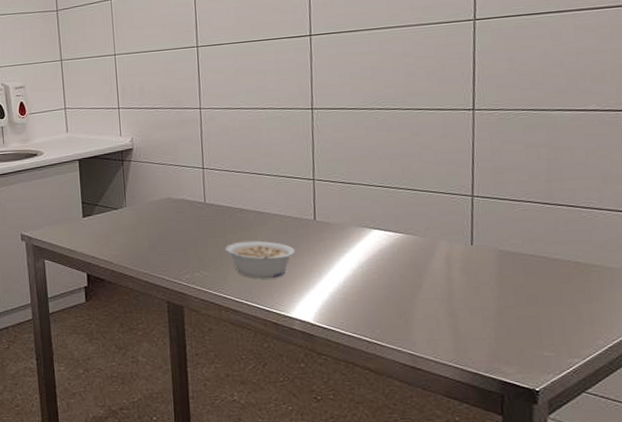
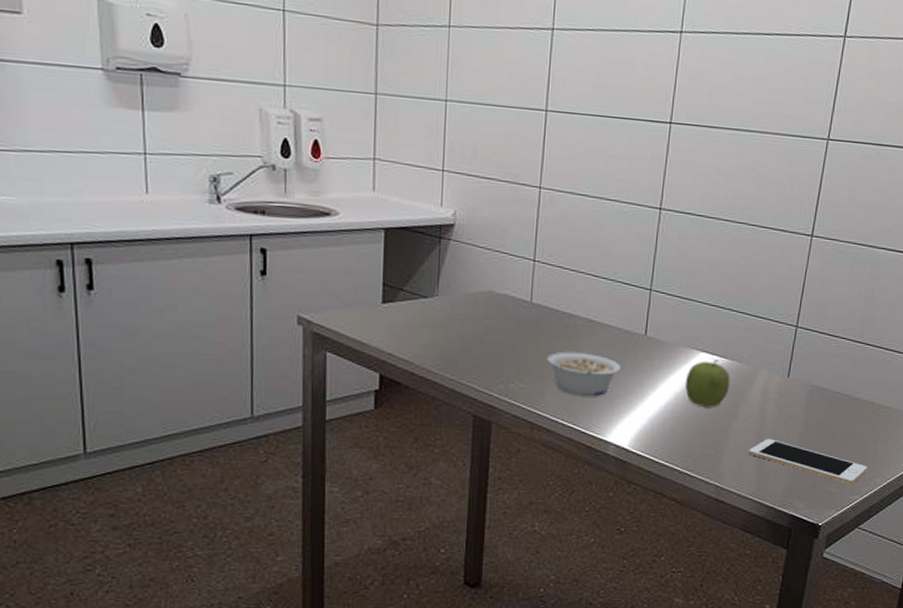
fruit: none [361,235,409,281] -> present [684,360,731,408]
cell phone: none [440,306,585,348] -> present [749,439,868,485]

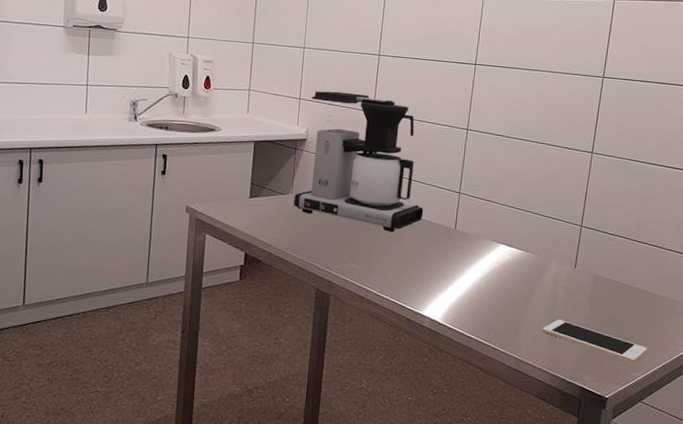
coffee maker: none [441,159,607,342] -> present [294,91,424,232]
legume: present [547,352,621,397] -> none [375,240,435,278]
fruit: present [684,360,731,408] -> none [487,251,526,291]

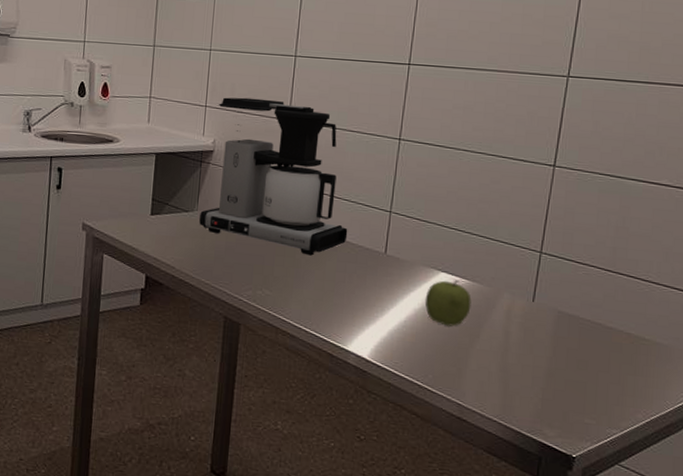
fruit: none [487,251,526,291] -> present [424,280,472,327]
cell phone: present [542,319,647,363] -> none [492,361,627,418]

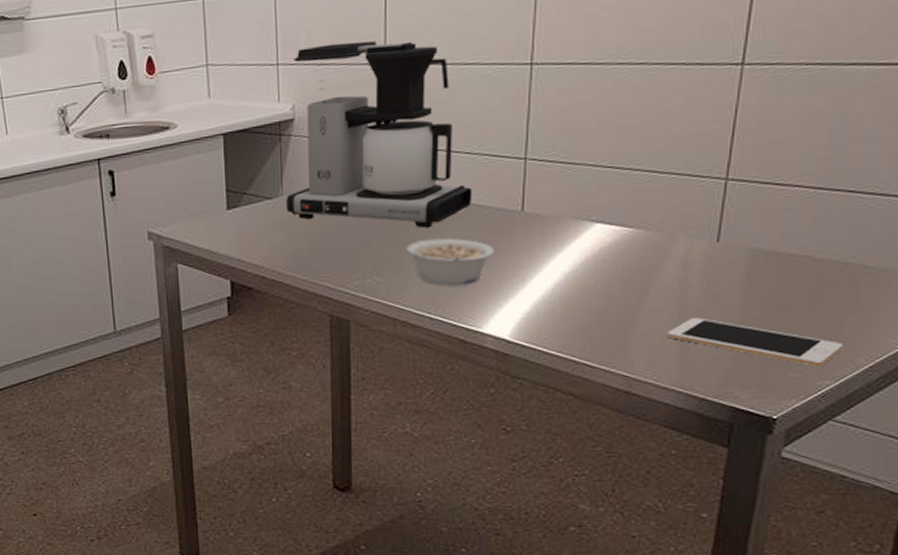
legume: none [292,264,361,308] -> present [406,238,494,286]
fruit: present [424,280,472,327] -> none [576,230,637,287]
cell phone: none [492,361,627,418] -> present [667,318,843,367]

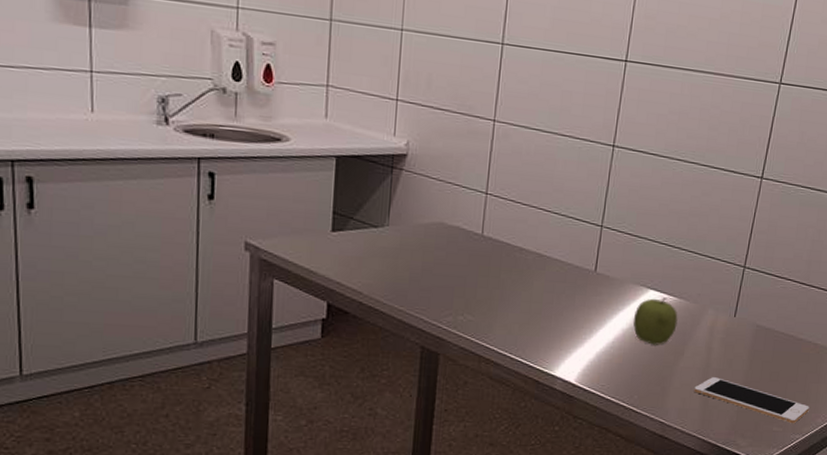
coffee maker: present [286,41,473,229] -> none [391,89,557,276]
legume: present [406,238,494,286] -> none [496,285,570,331]
fruit: none [576,230,637,287] -> present [632,297,678,345]

